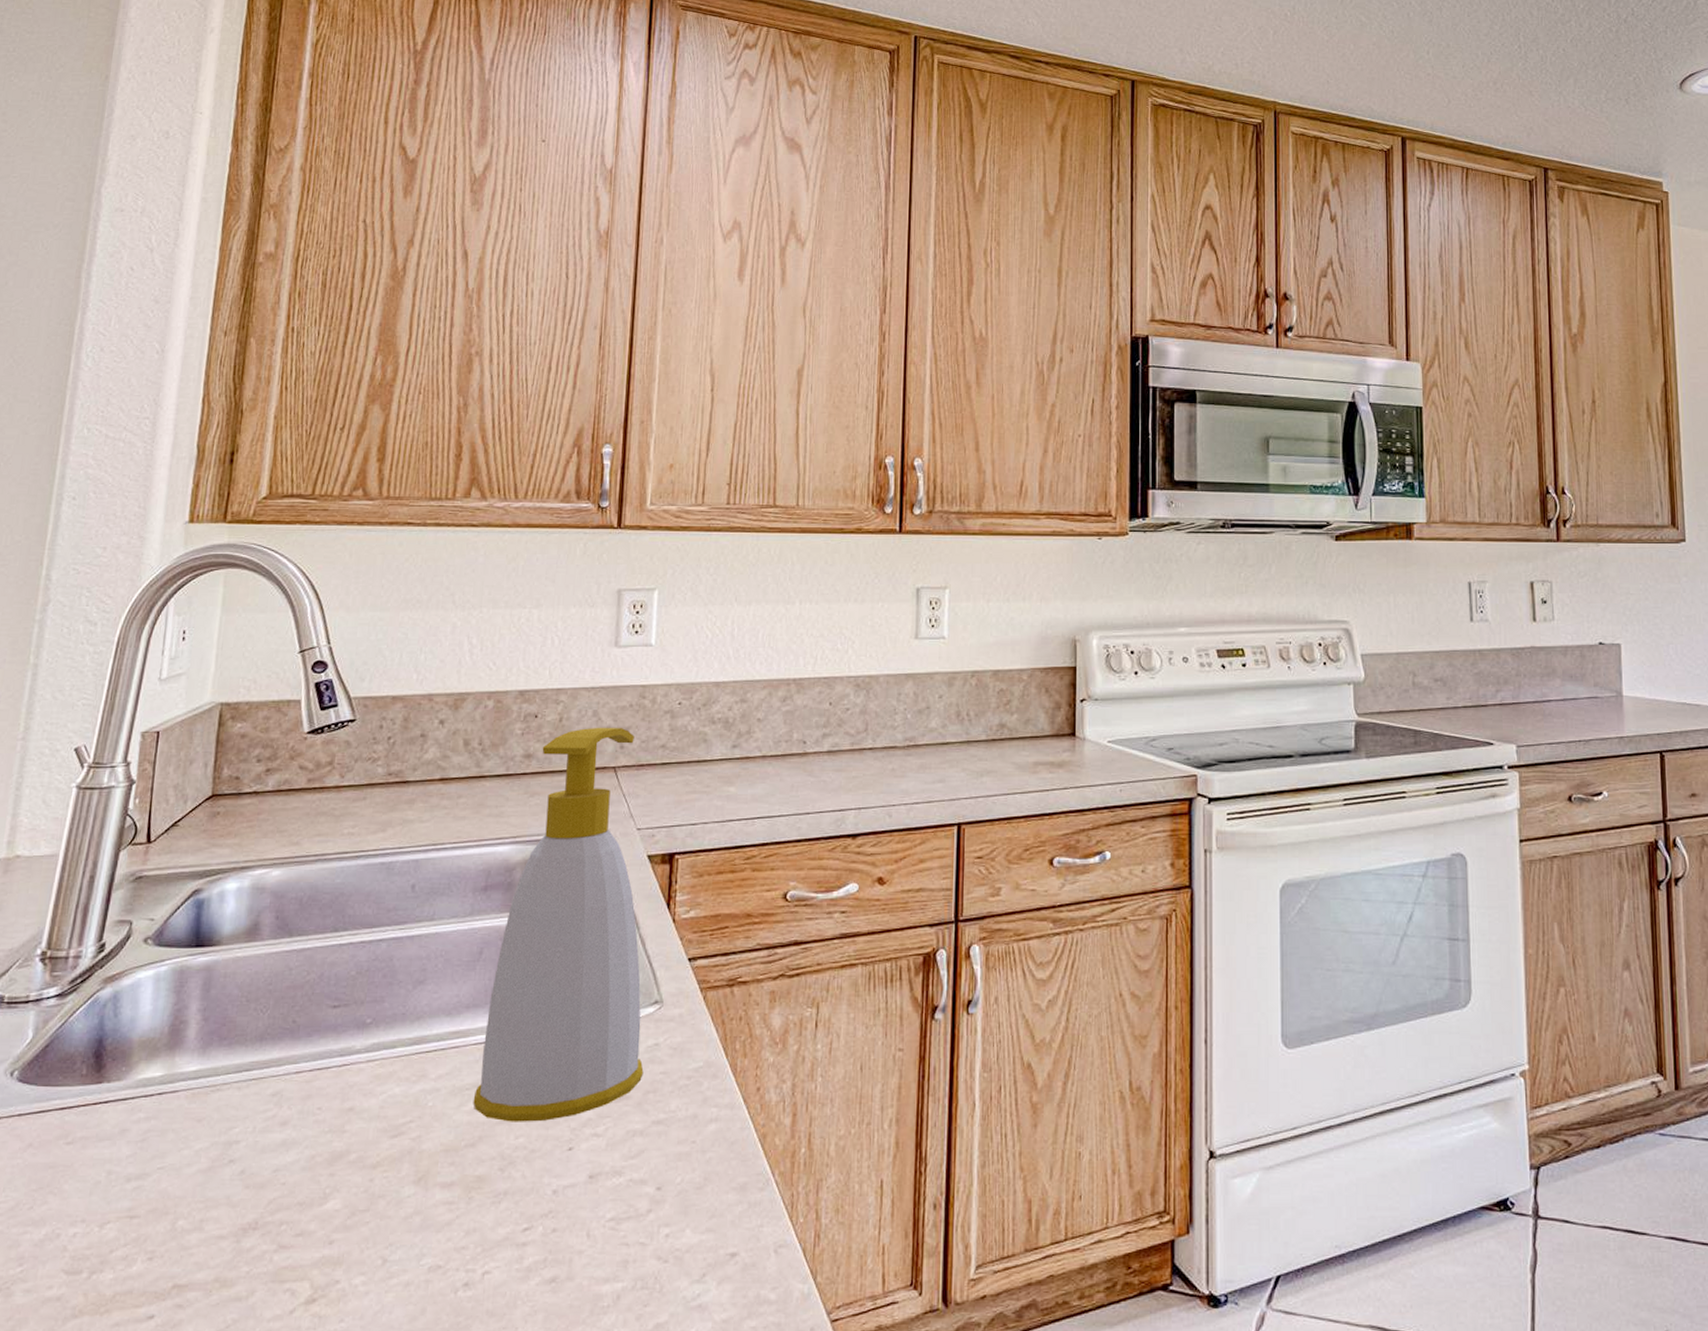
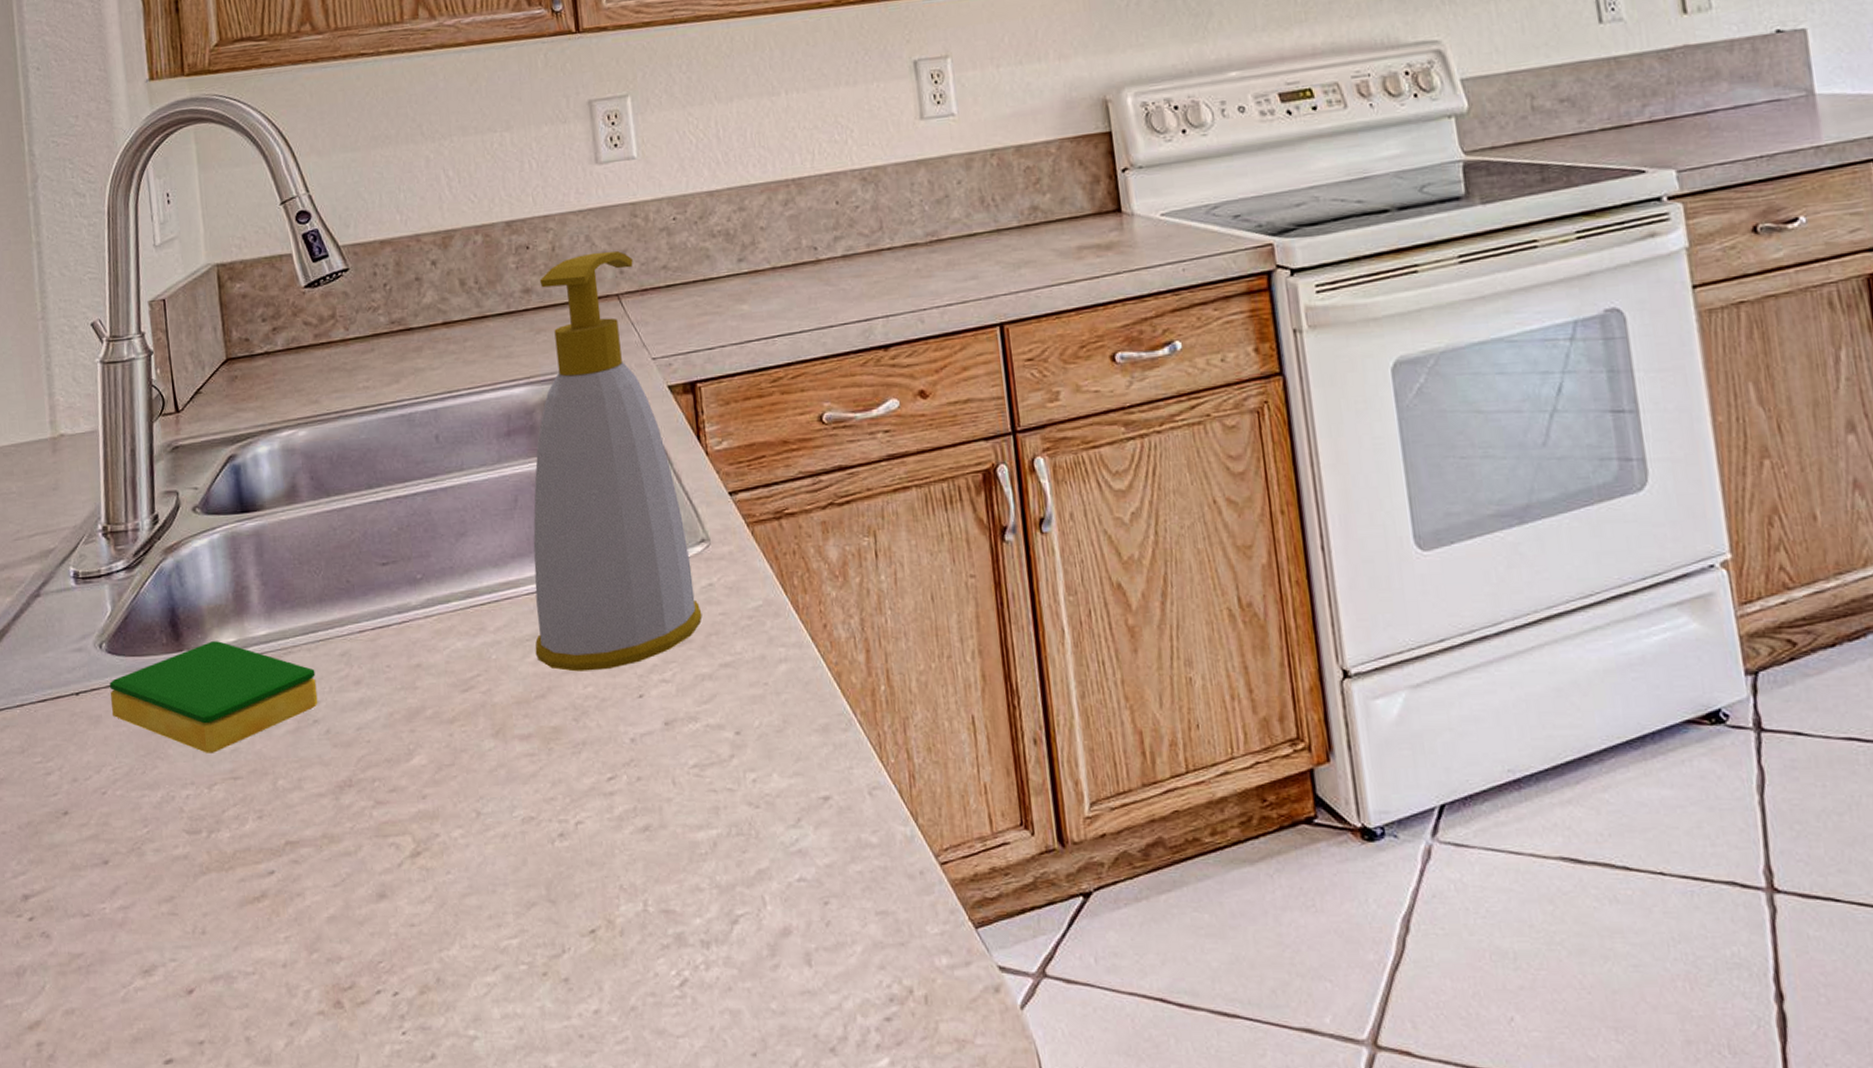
dish sponge: none [9,1075,241,1190] -> present [110,641,318,753]

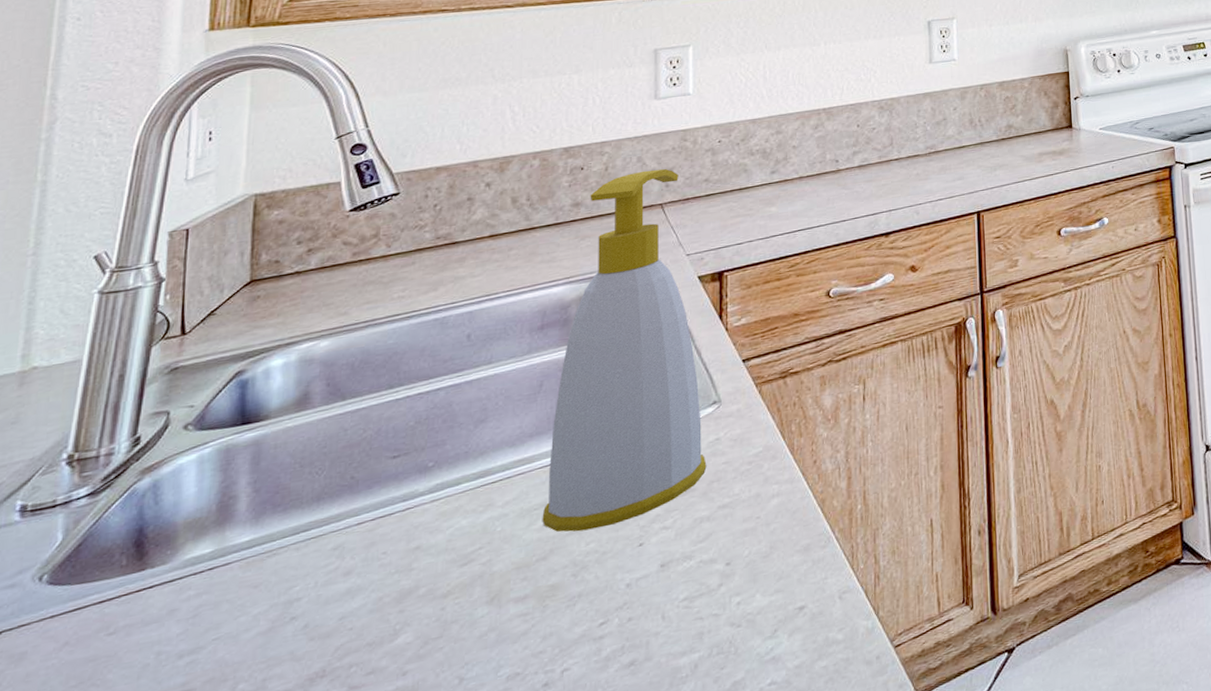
dish sponge: present [110,641,318,753] -> none [42,554,301,671]

